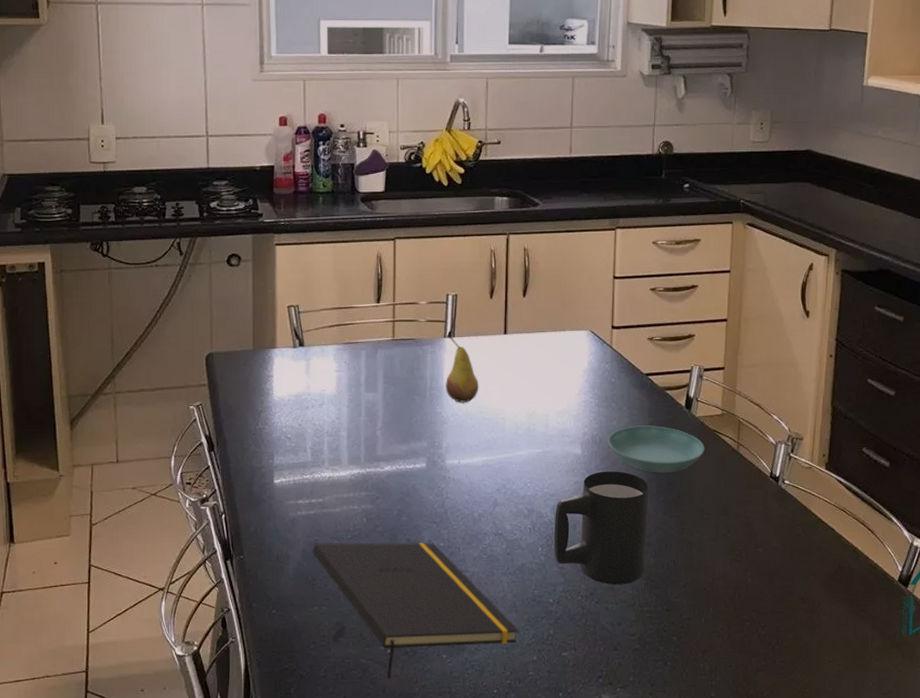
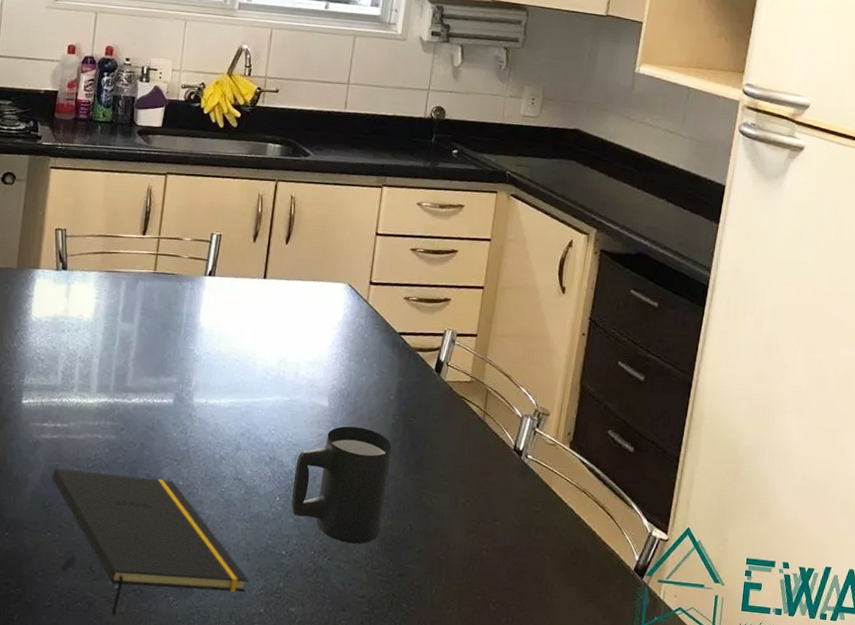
fruit: present [446,334,479,403] -> none [200,272,234,343]
saucer: present [608,426,705,473] -> none [355,383,451,435]

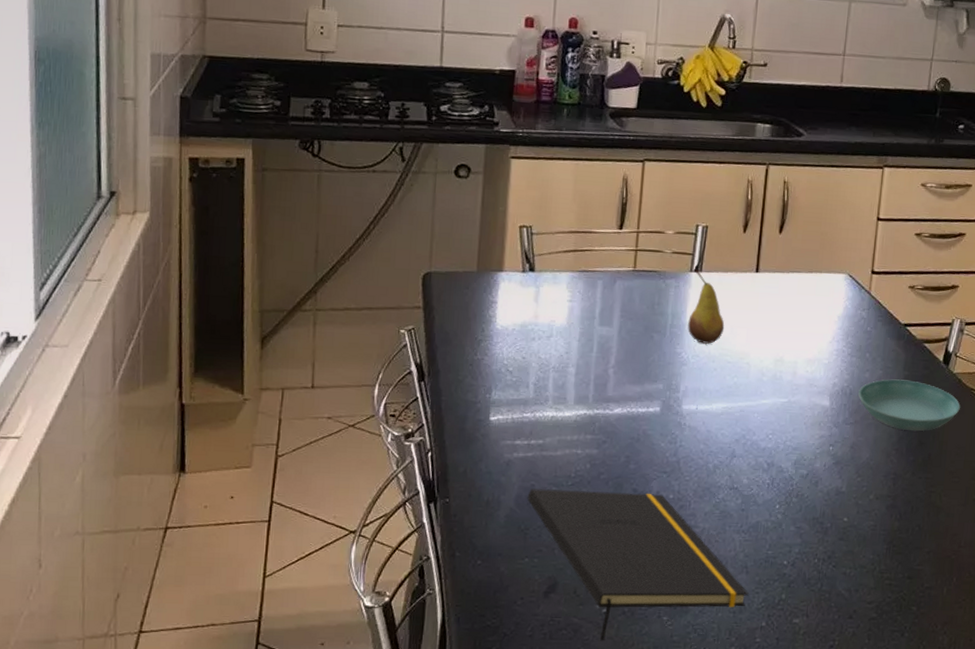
fruit: none [200,272,234,343] -> present [688,268,725,344]
mug: present [291,426,393,544] -> none [792,426,899,549]
saucer: none [355,383,451,435] -> present [858,379,960,432]

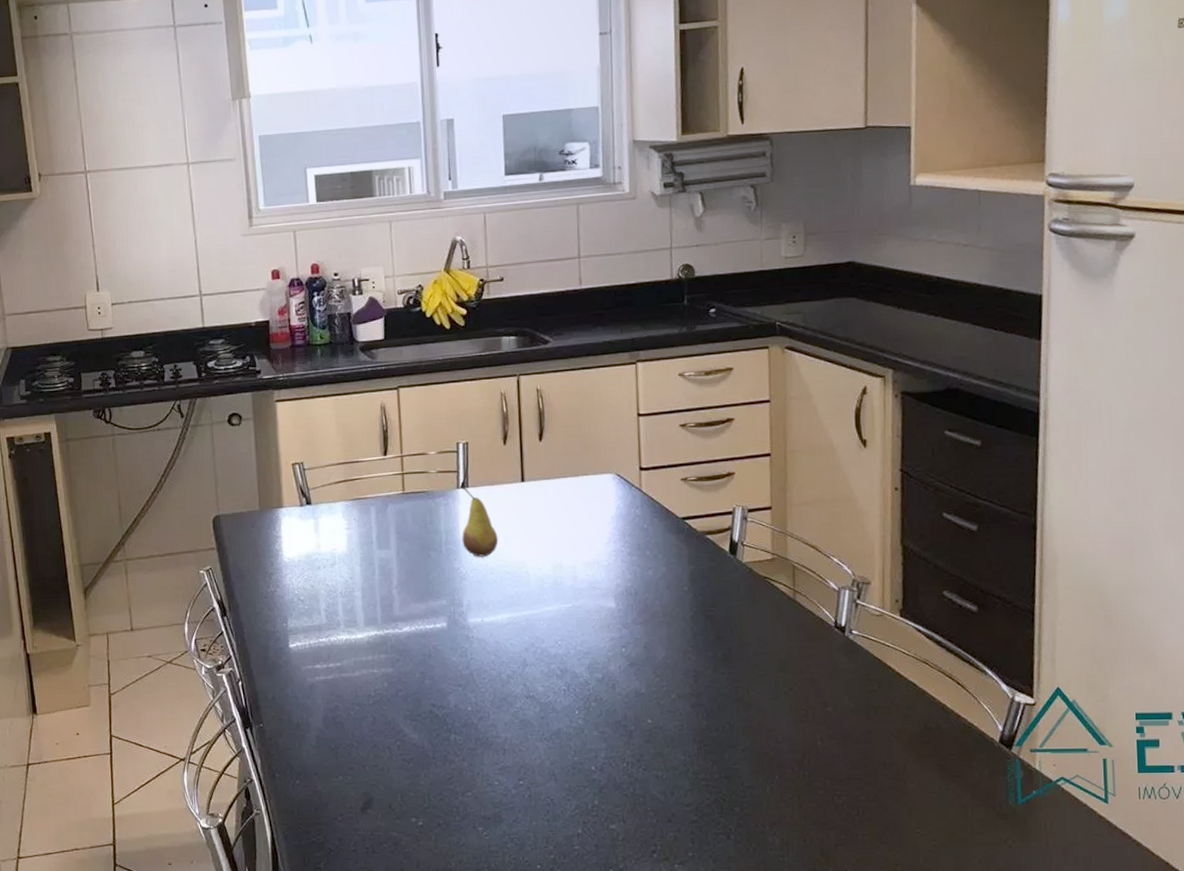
notepad: present [527,489,749,641] -> none [333,707,560,854]
saucer: present [858,379,960,432] -> none [644,574,756,626]

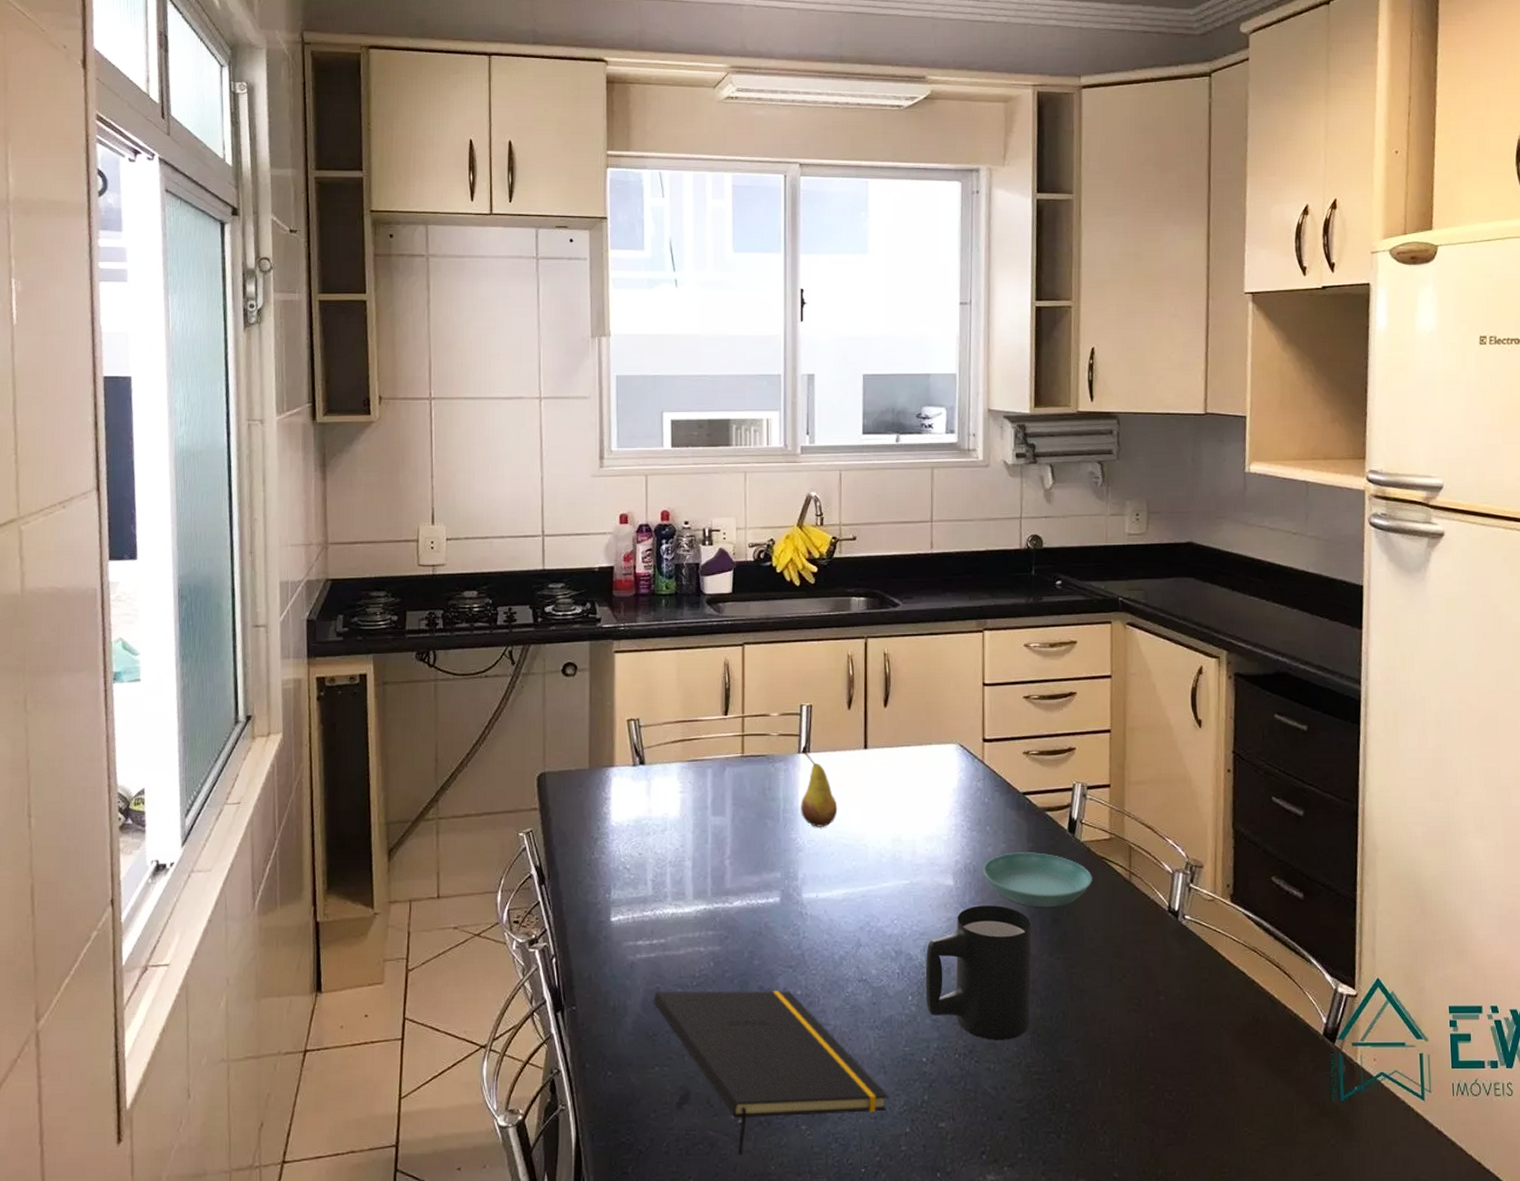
notepad: none [333,707,560,854] -> present [653,991,889,1156]
mug: none [590,625,697,750] -> present [925,905,1032,1040]
saucer: none [644,574,756,626] -> present [983,852,1092,908]

